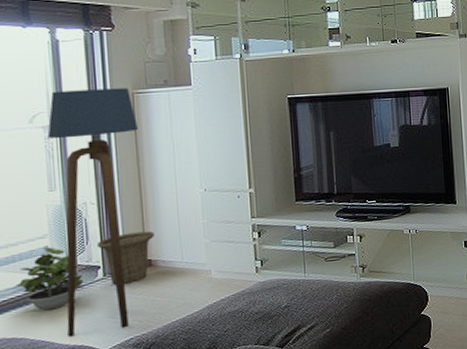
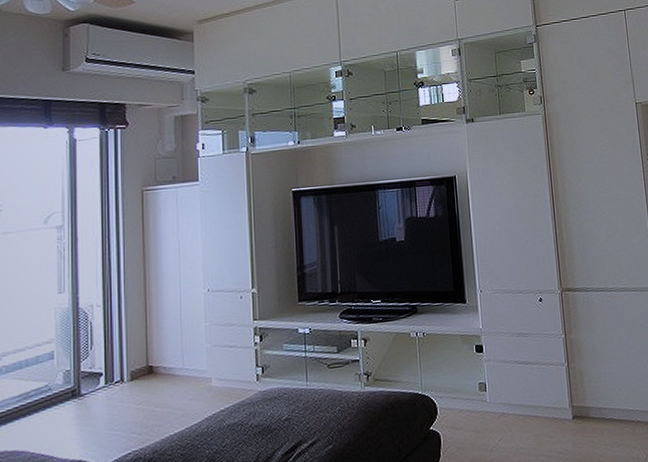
potted plant: present [15,247,84,311] -> none [20,352,86,422]
floor lamp: present [47,87,138,337] -> none [60,185,145,451]
basket: present [97,231,154,285] -> none [101,335,157,394]

